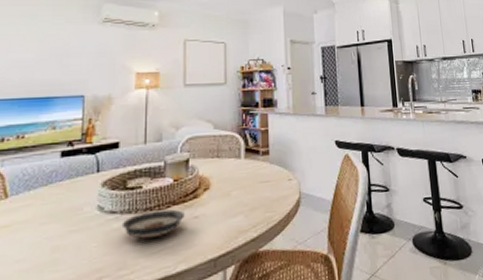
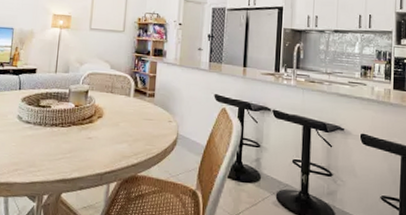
saucer: present [121,209,185,239] -> none [33,126,81,148]

